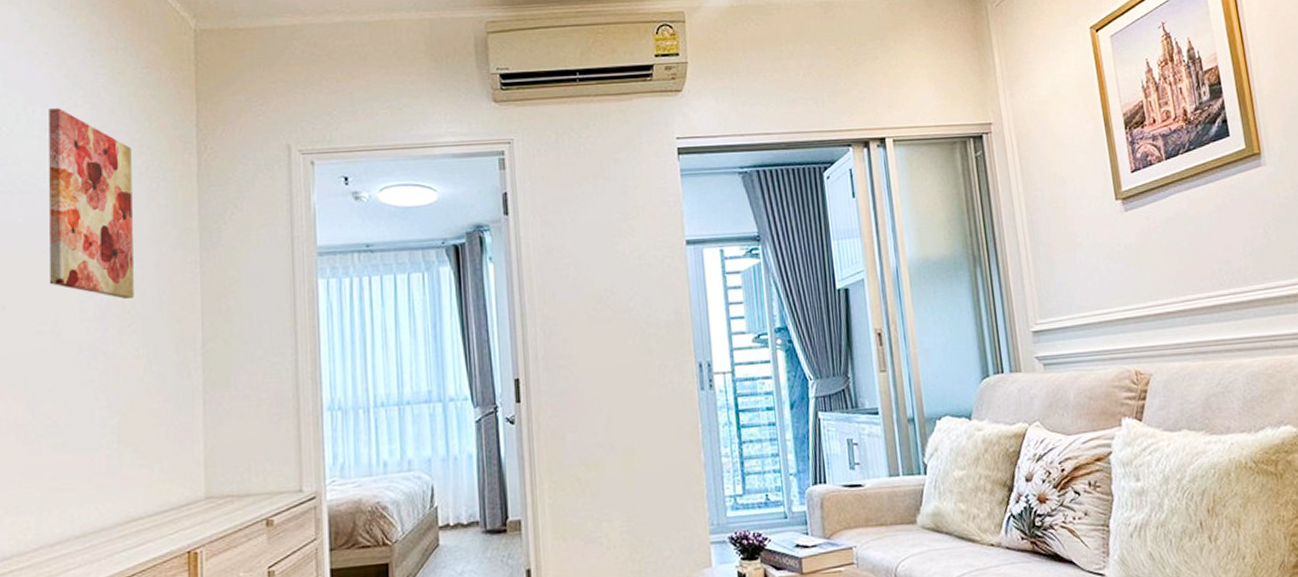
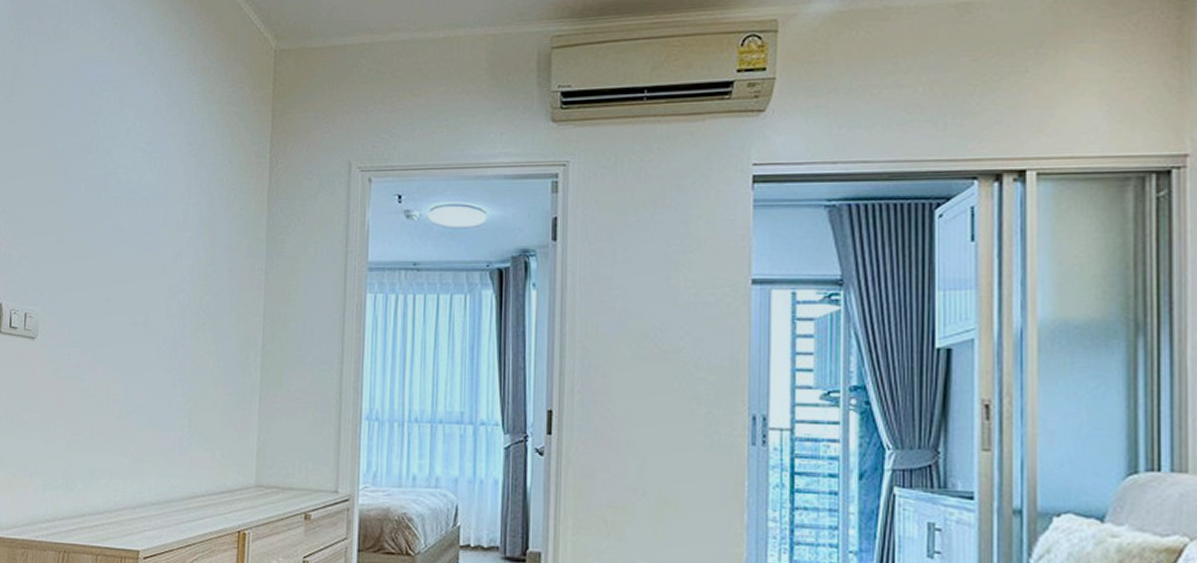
wall art: present [49,108,134,299] -> none [145,124,215,299]

